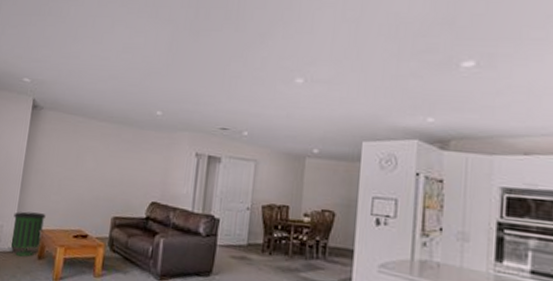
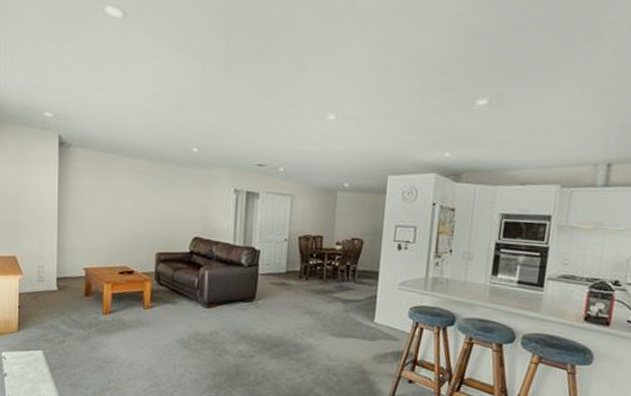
trash can: present [10,211,46,257] -> none [54,251,88,295]

